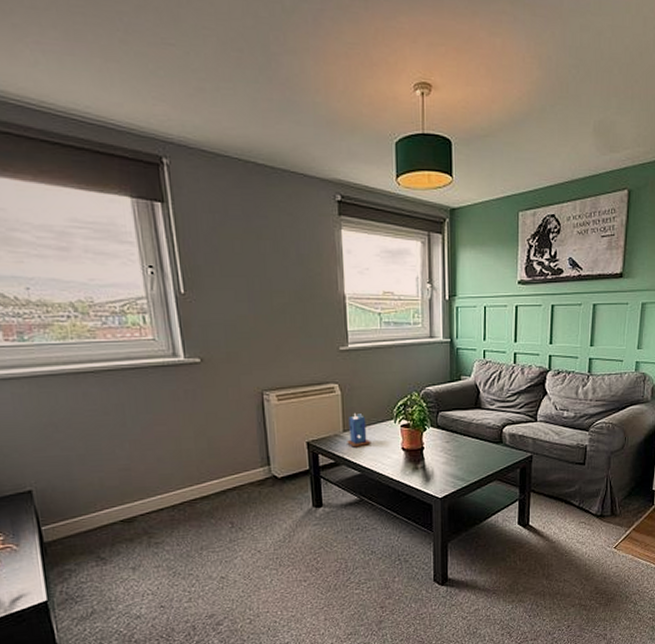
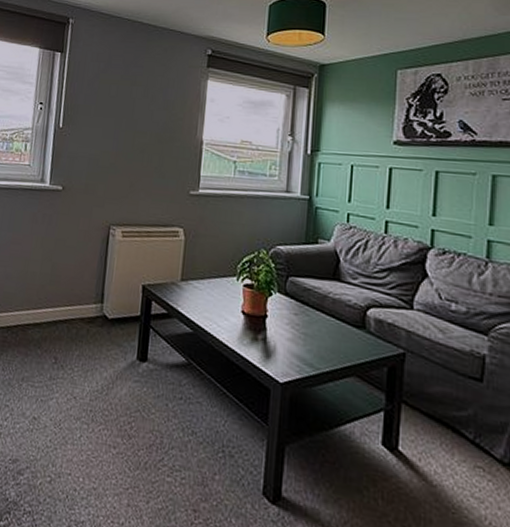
candle: present [347,412,371,447] -> none [183,261,209,301]

